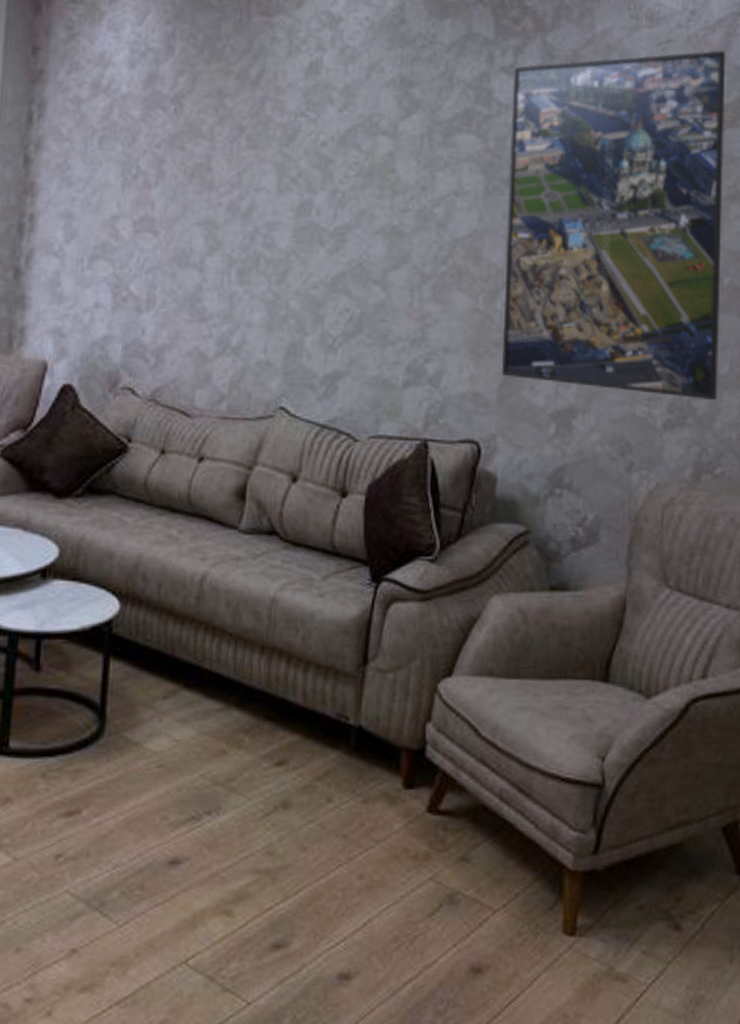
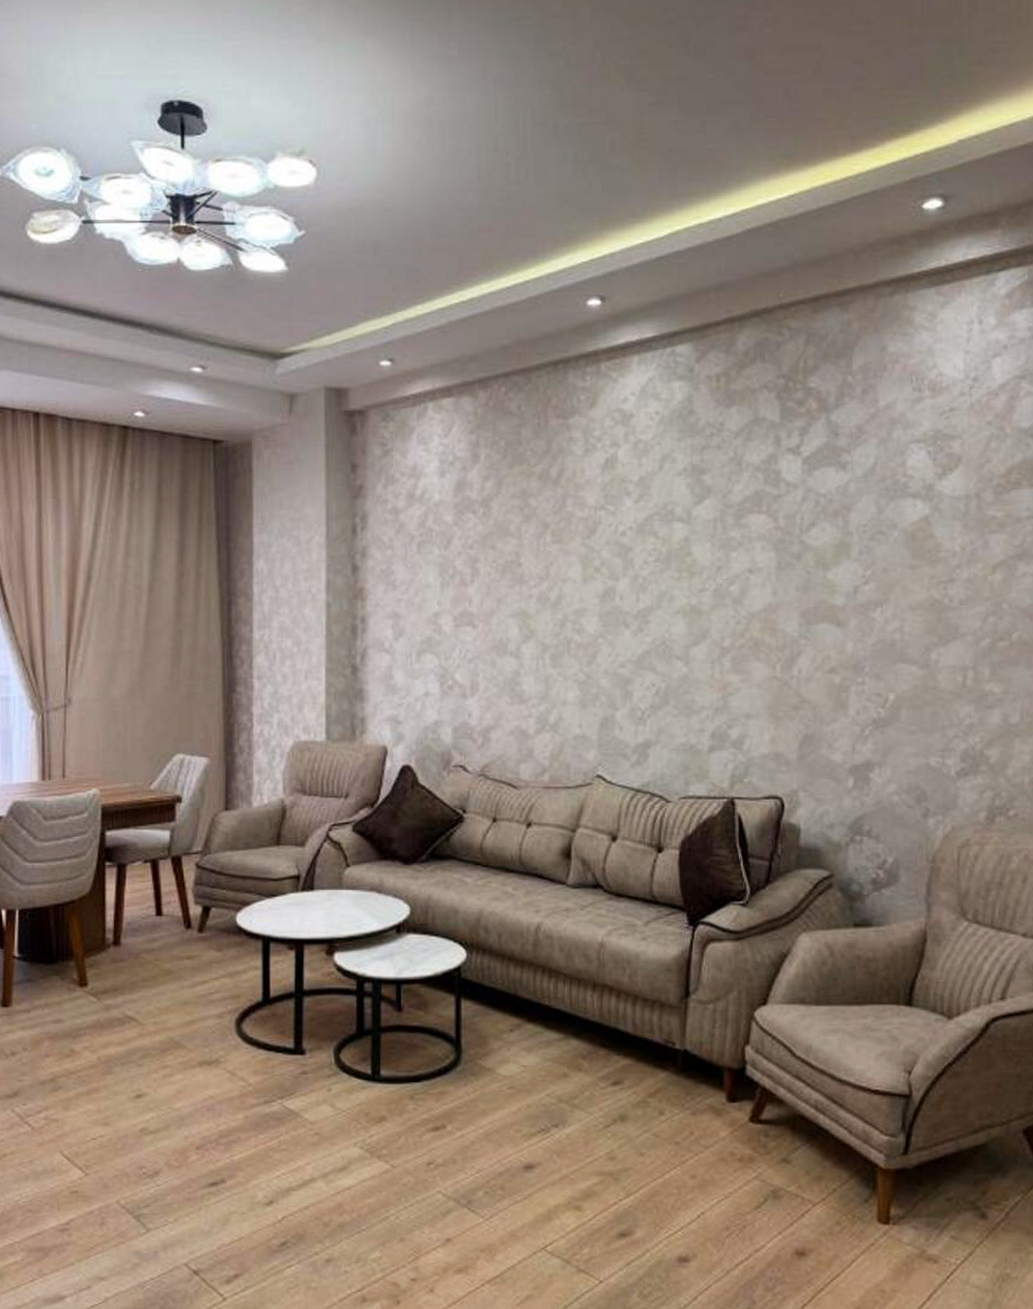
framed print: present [502,49,726,401] -> none [799,414,1010,749]

